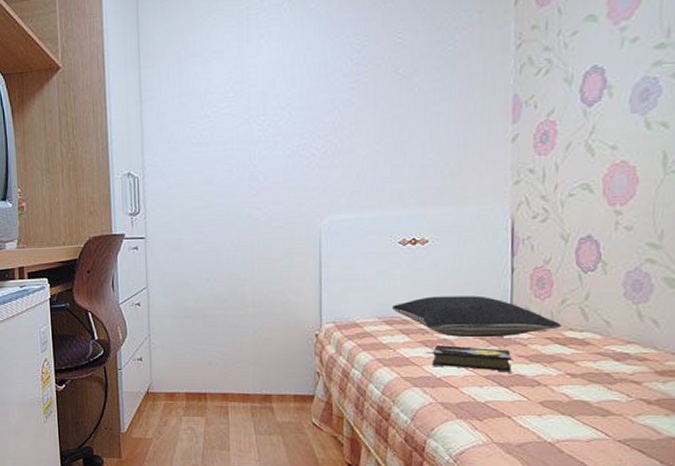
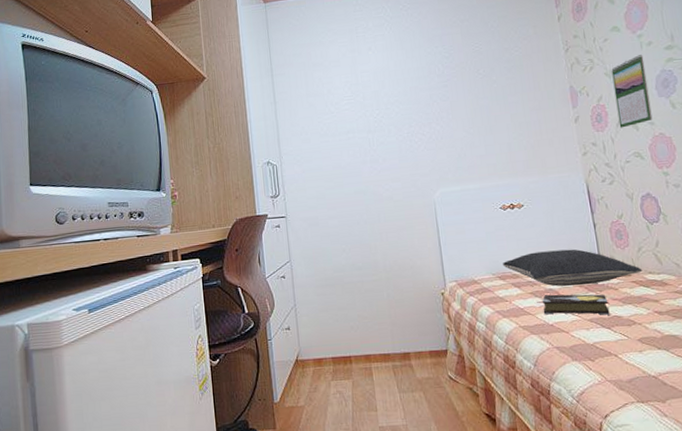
calendar: none [569,55,622,152] -> present [611,55,653,128]

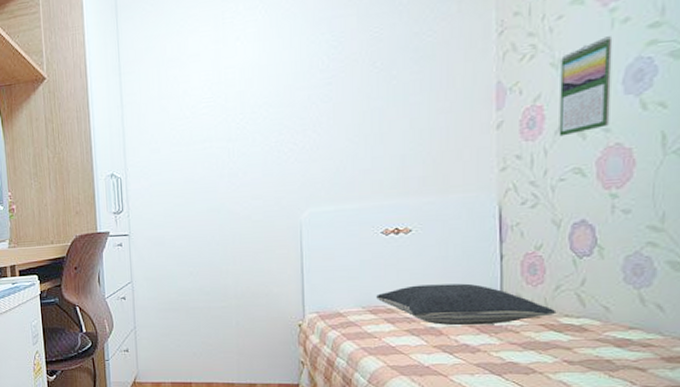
hardback book: present [537,294,610,316] -> none [413,333,506,360]

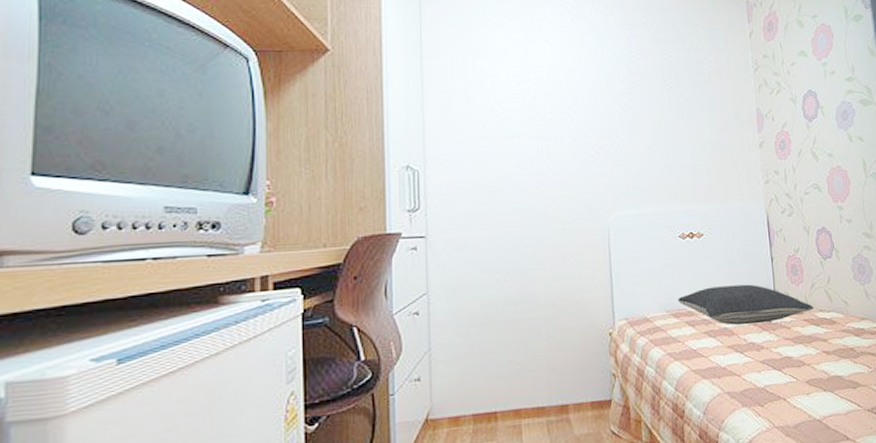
calendar: present [559,36,613,137] -> none [797,83,832,158]

